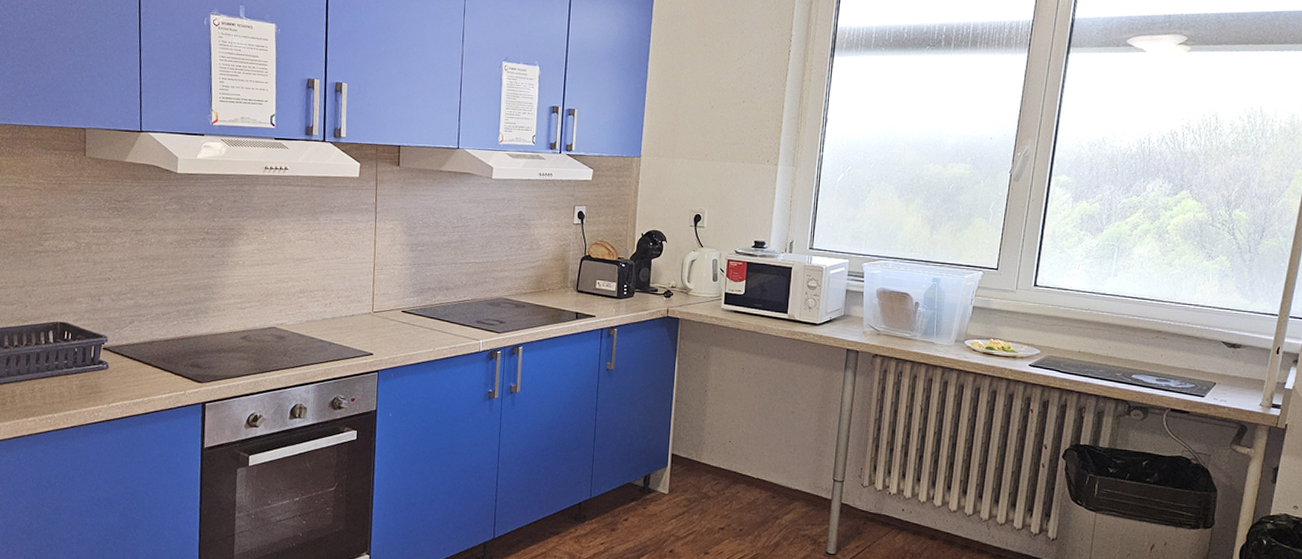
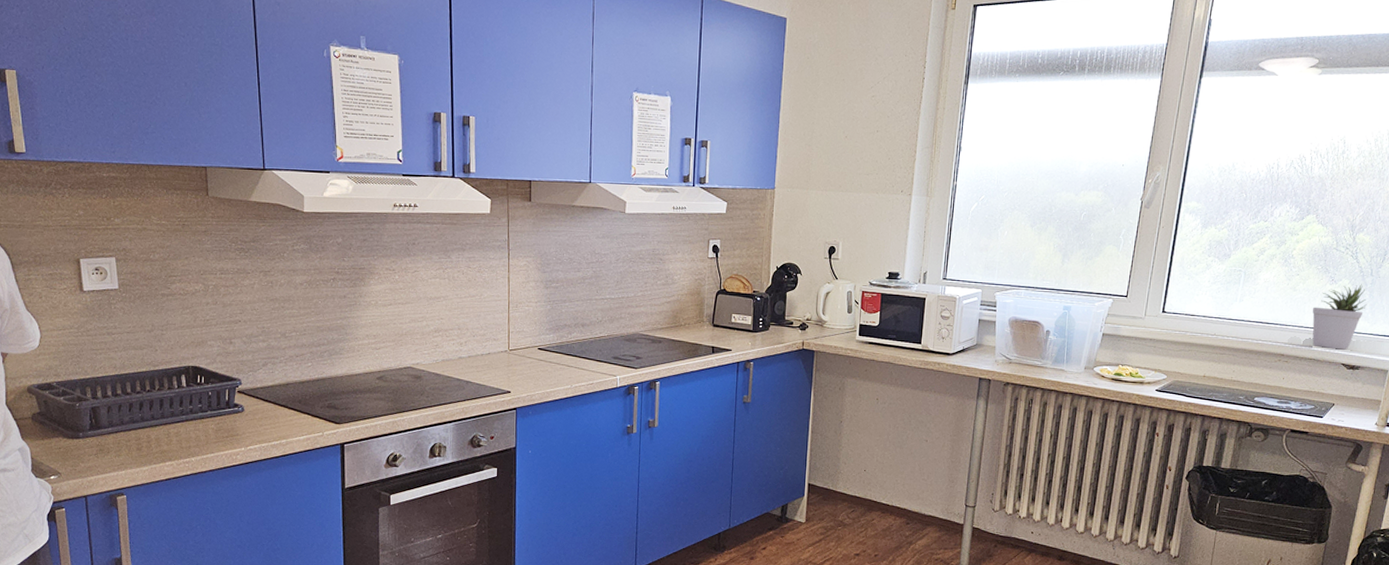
potted plant: none [1190,260,1246,328] -> present [1312,283,1367,350]

